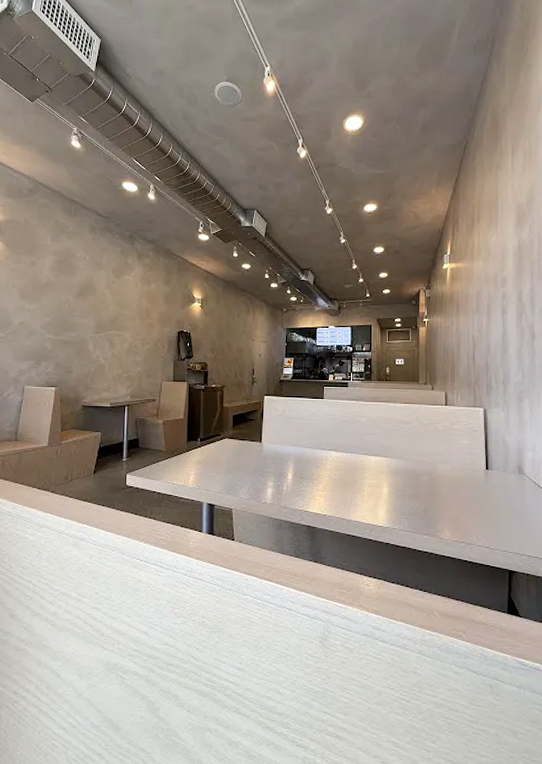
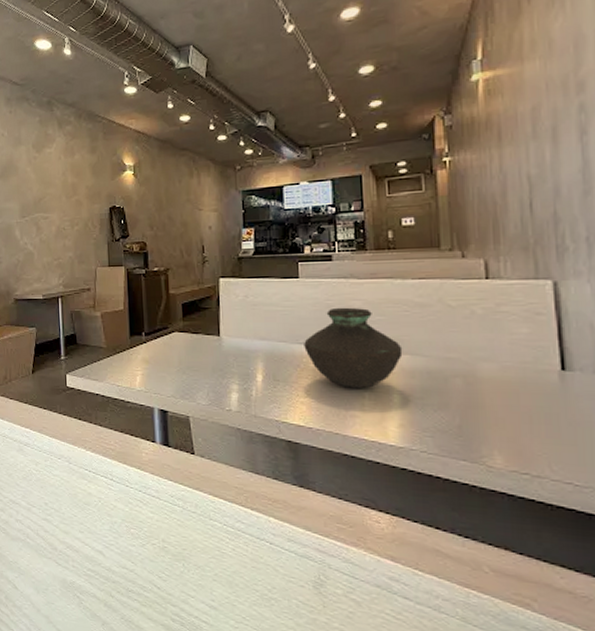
vase: none [324,422,391,483] -> present [304,307,403,388]

